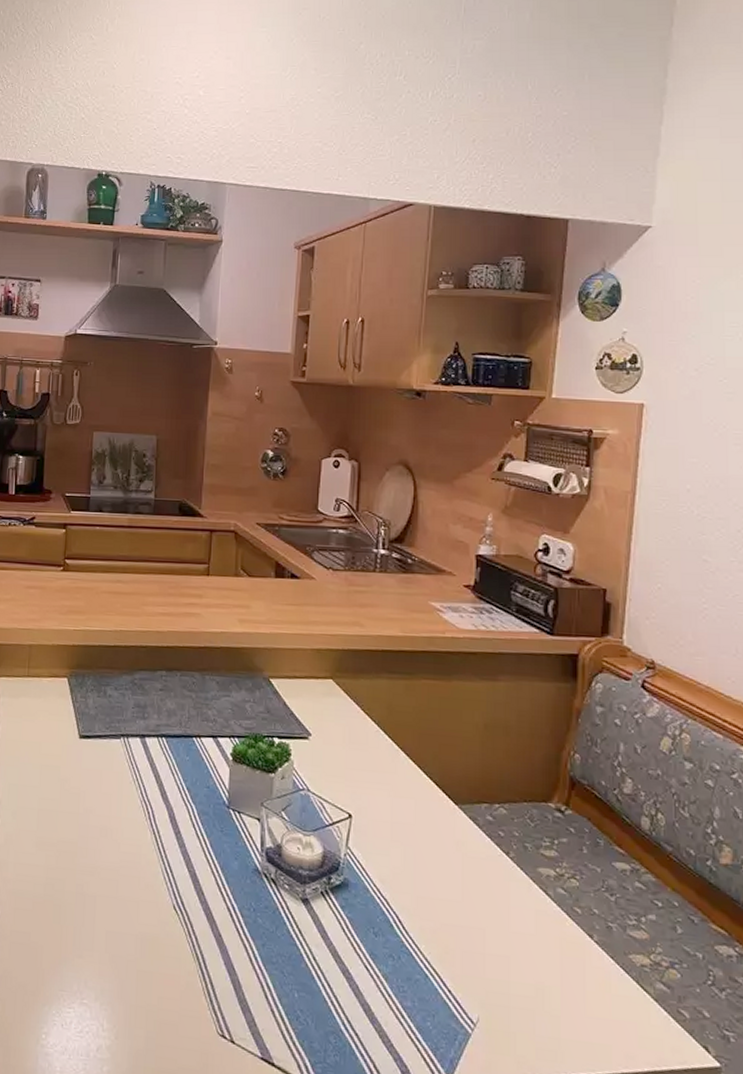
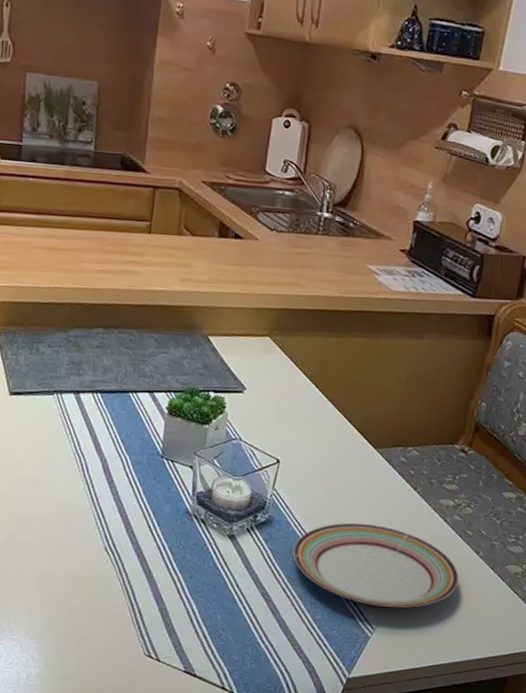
plate: none [373,890,571,1000] -> present [293,522,459,608]

